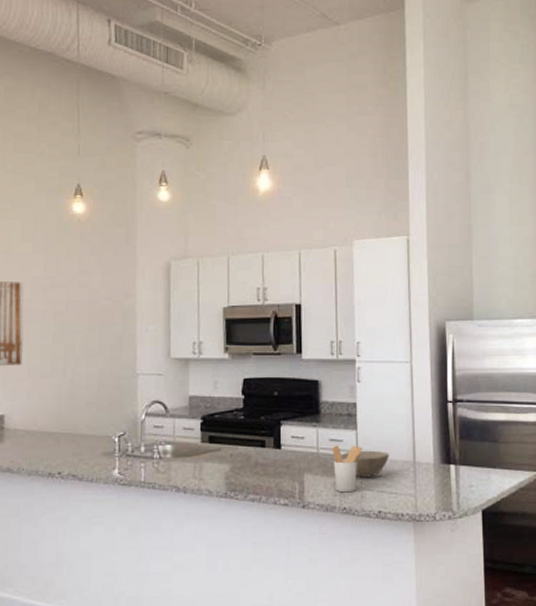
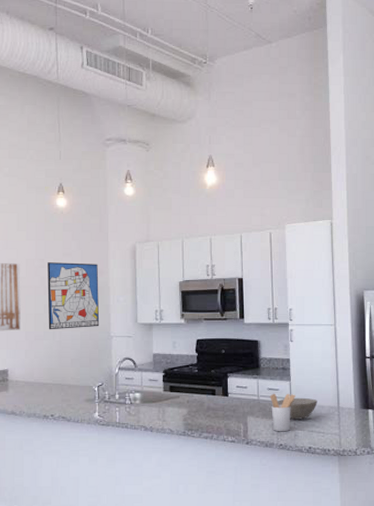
wall art: none [57,281,123,366] -> present [47,262,100,330]

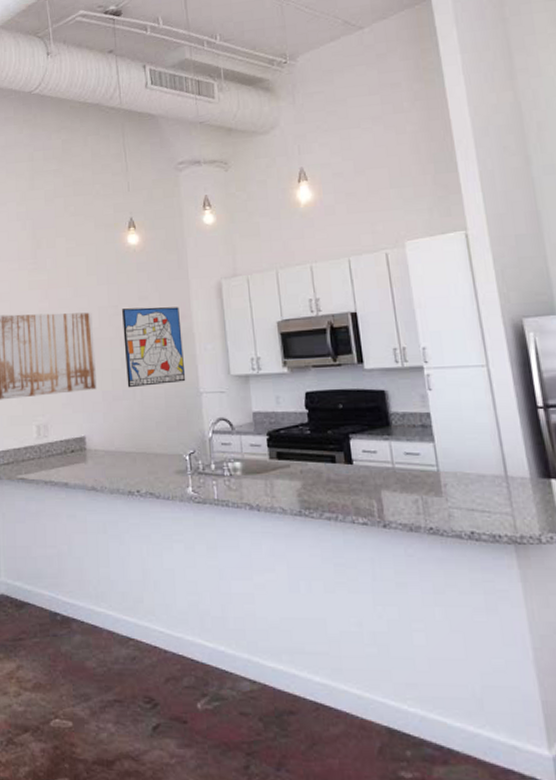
utensil holder: present [270,393,295,432] -> none [409,458,444,511]
bowl: present [278,397,317,420] -> none [420,464,476,494]

